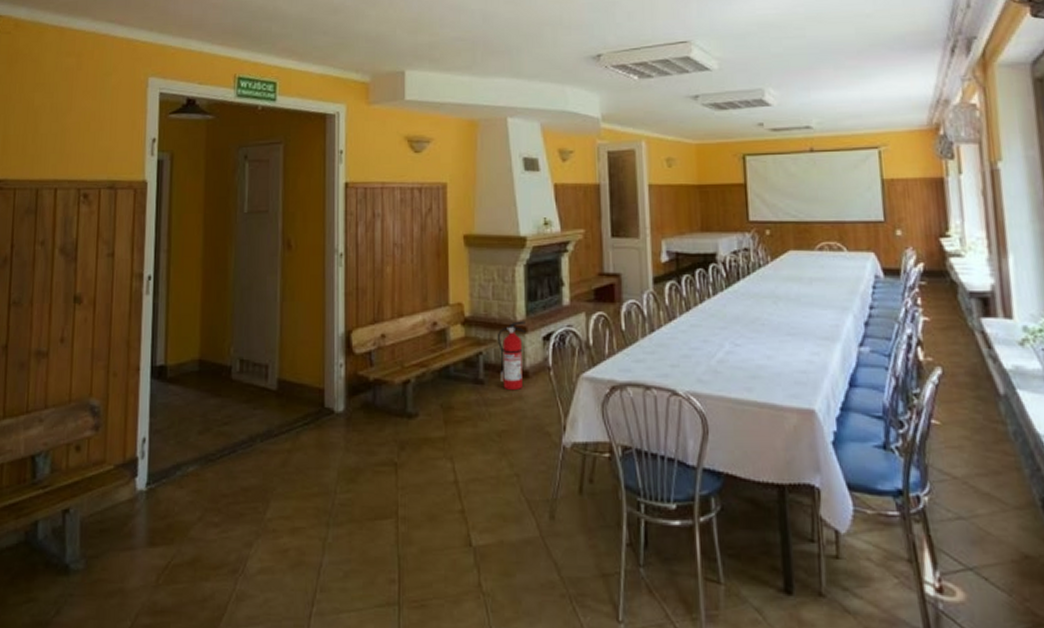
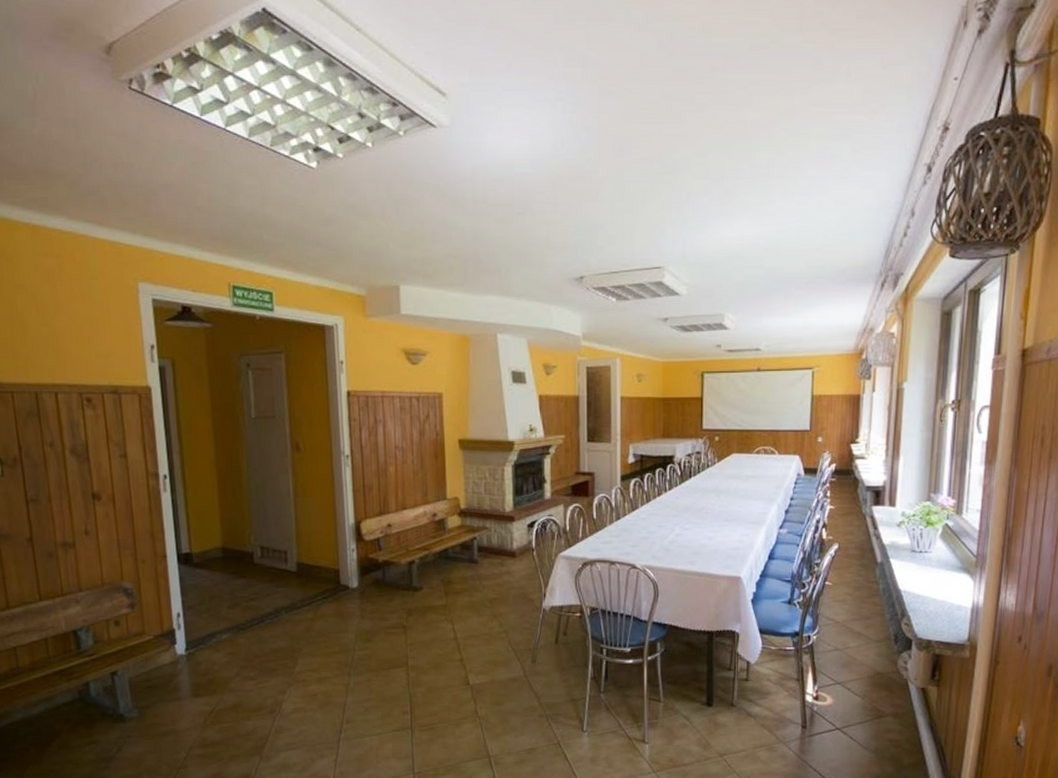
fire extinguisher: present [497,321,526,391] -> none [488,512,513,568]

